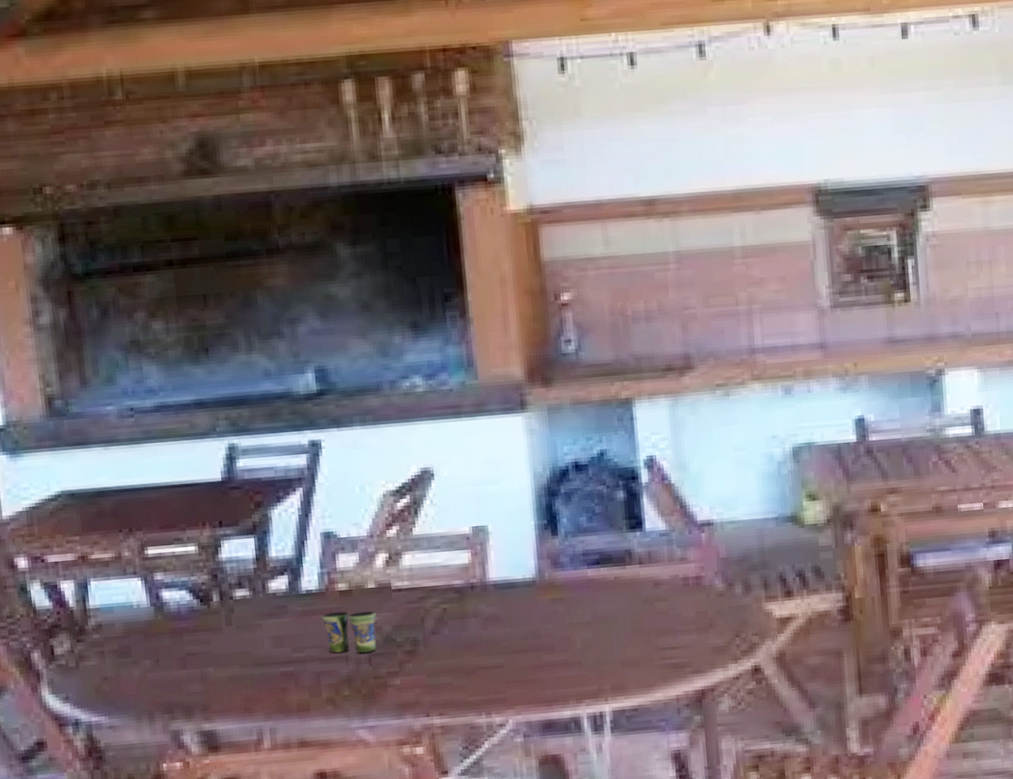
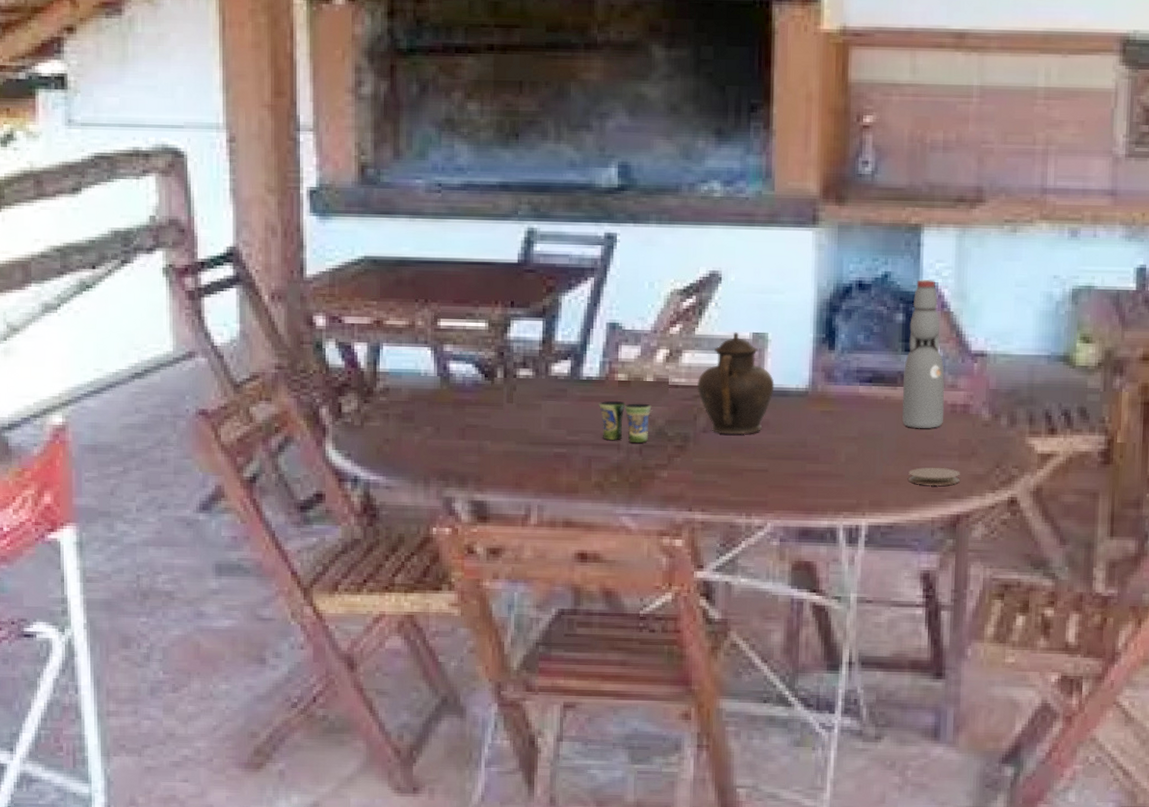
teapot: none [420,528,501,634] -> present [696,332,775,435]
bottle: none [630,453,678,607] -> present [902,280,945,429]
coaster: none [647,642,701,663] -> present [908,467,960,486]

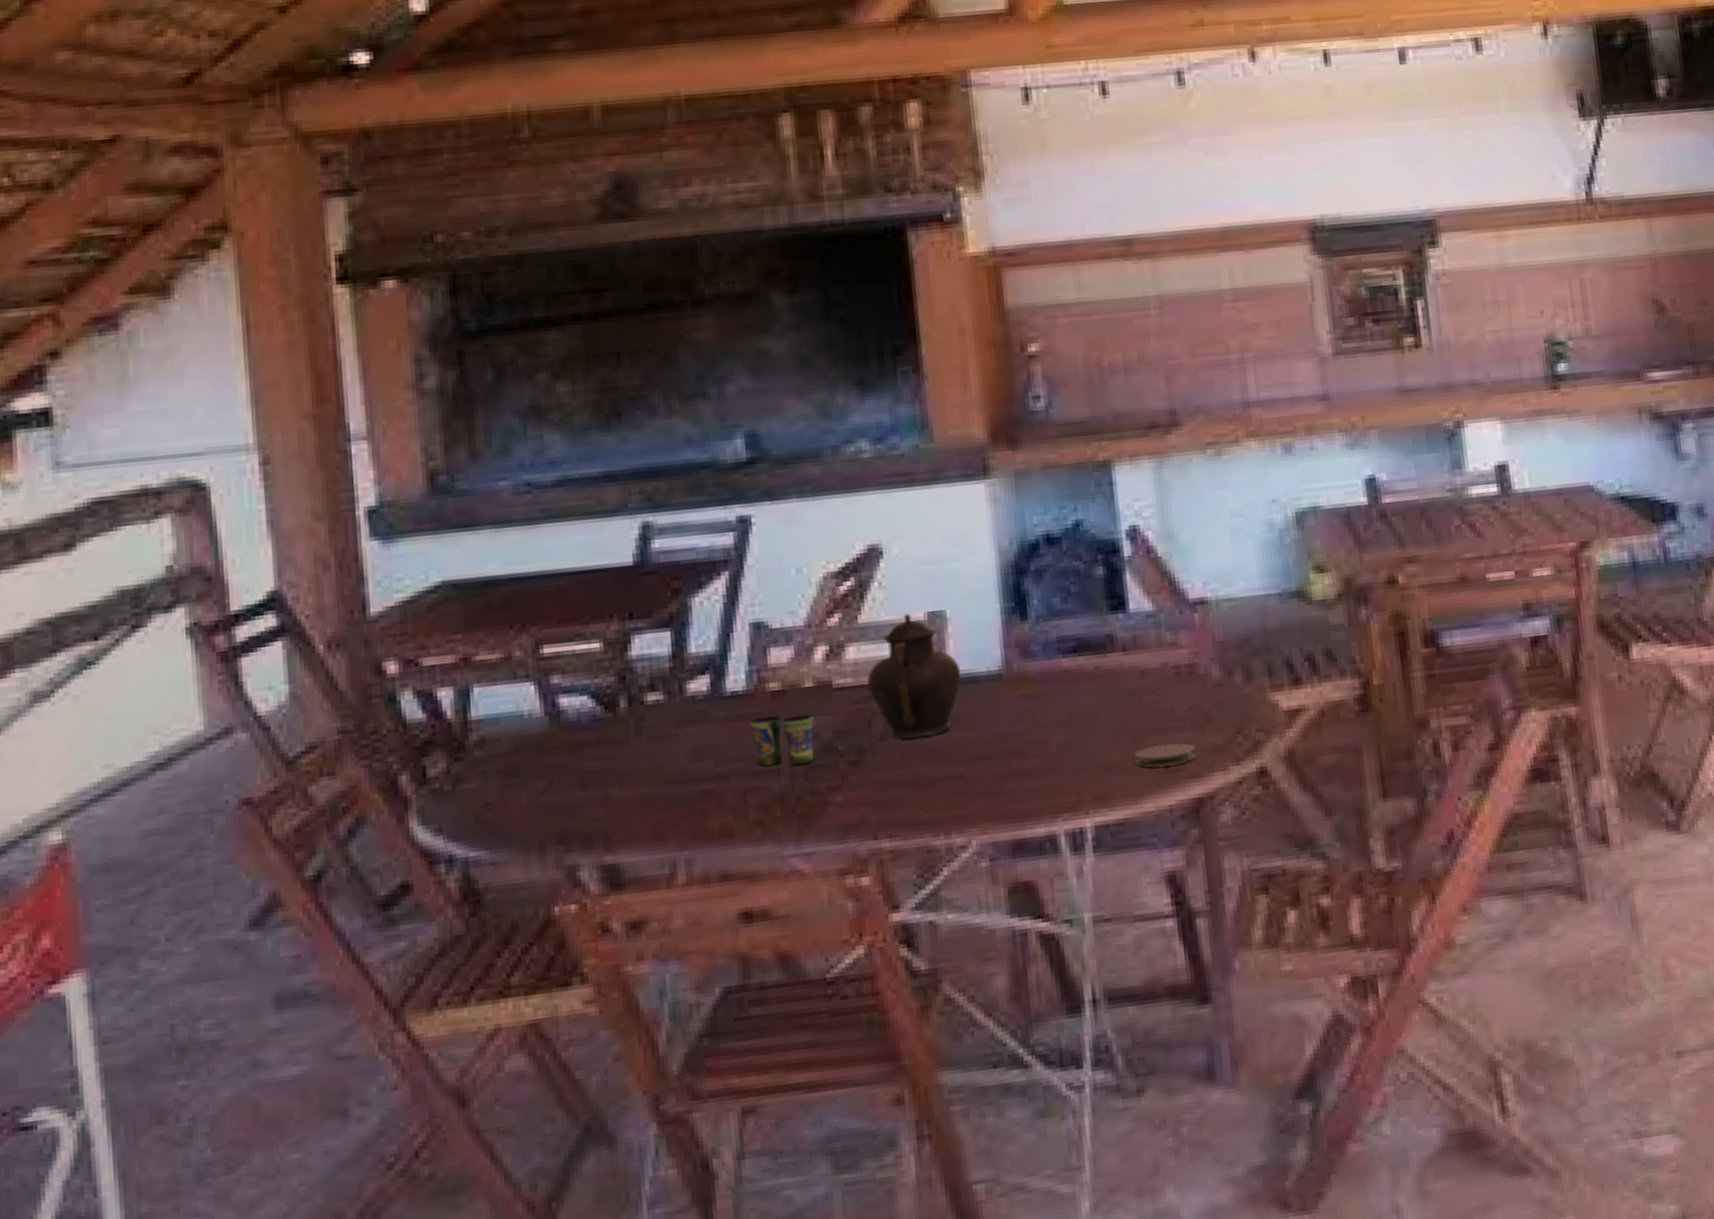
bottle: present [902,280,945,429] -> none [1112,522,1168,701]

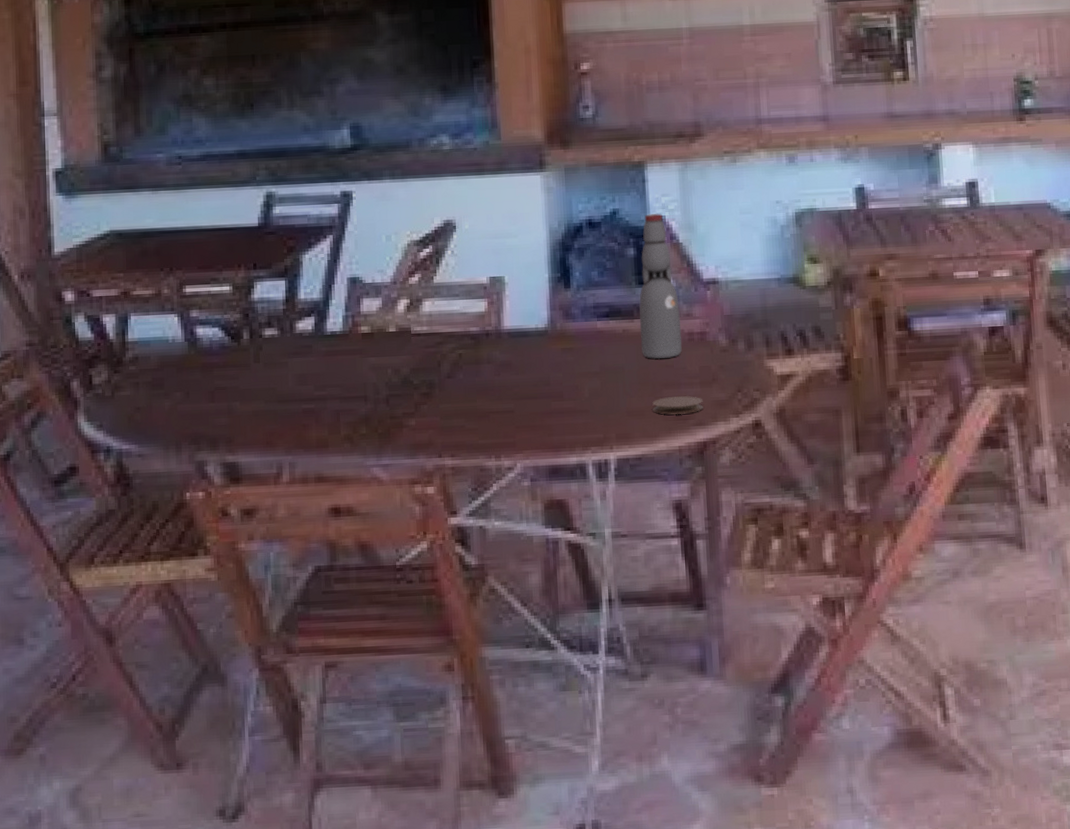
cup: present [749,714,815,767] -> none [344,353,396,393]
teapot: present [866,614,962,739] -> none [438,278,515,378]
bottle: none [1112,522,1168,701] -> present [638,213,683,359]

